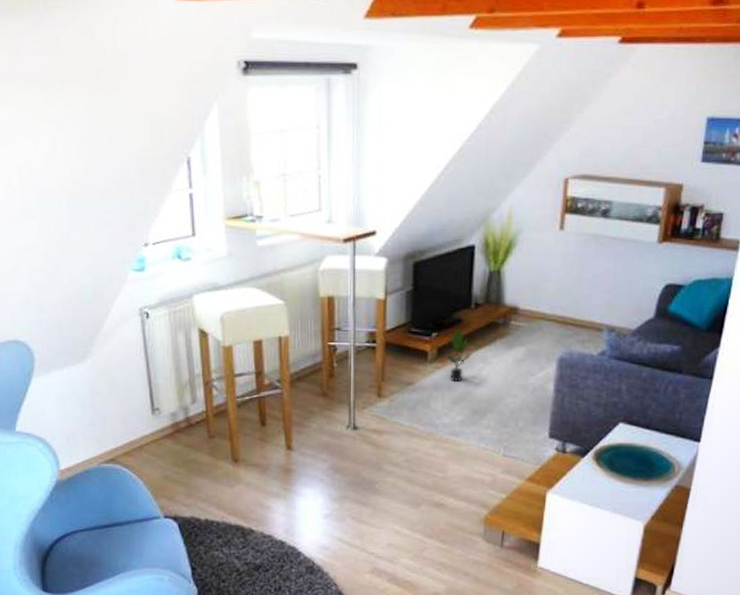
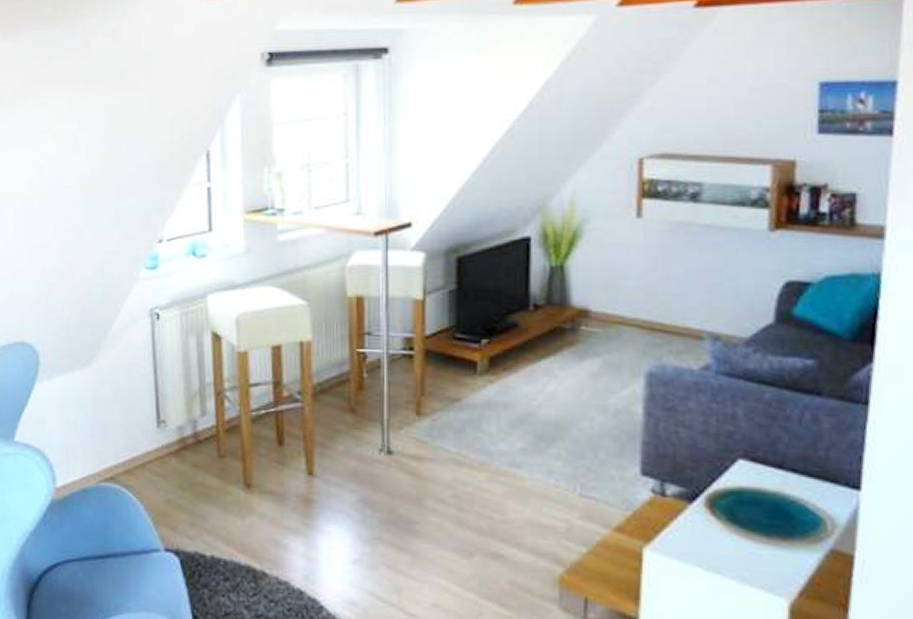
potted plant: present [447,328,472,383] -> none [501,334,533,401]

